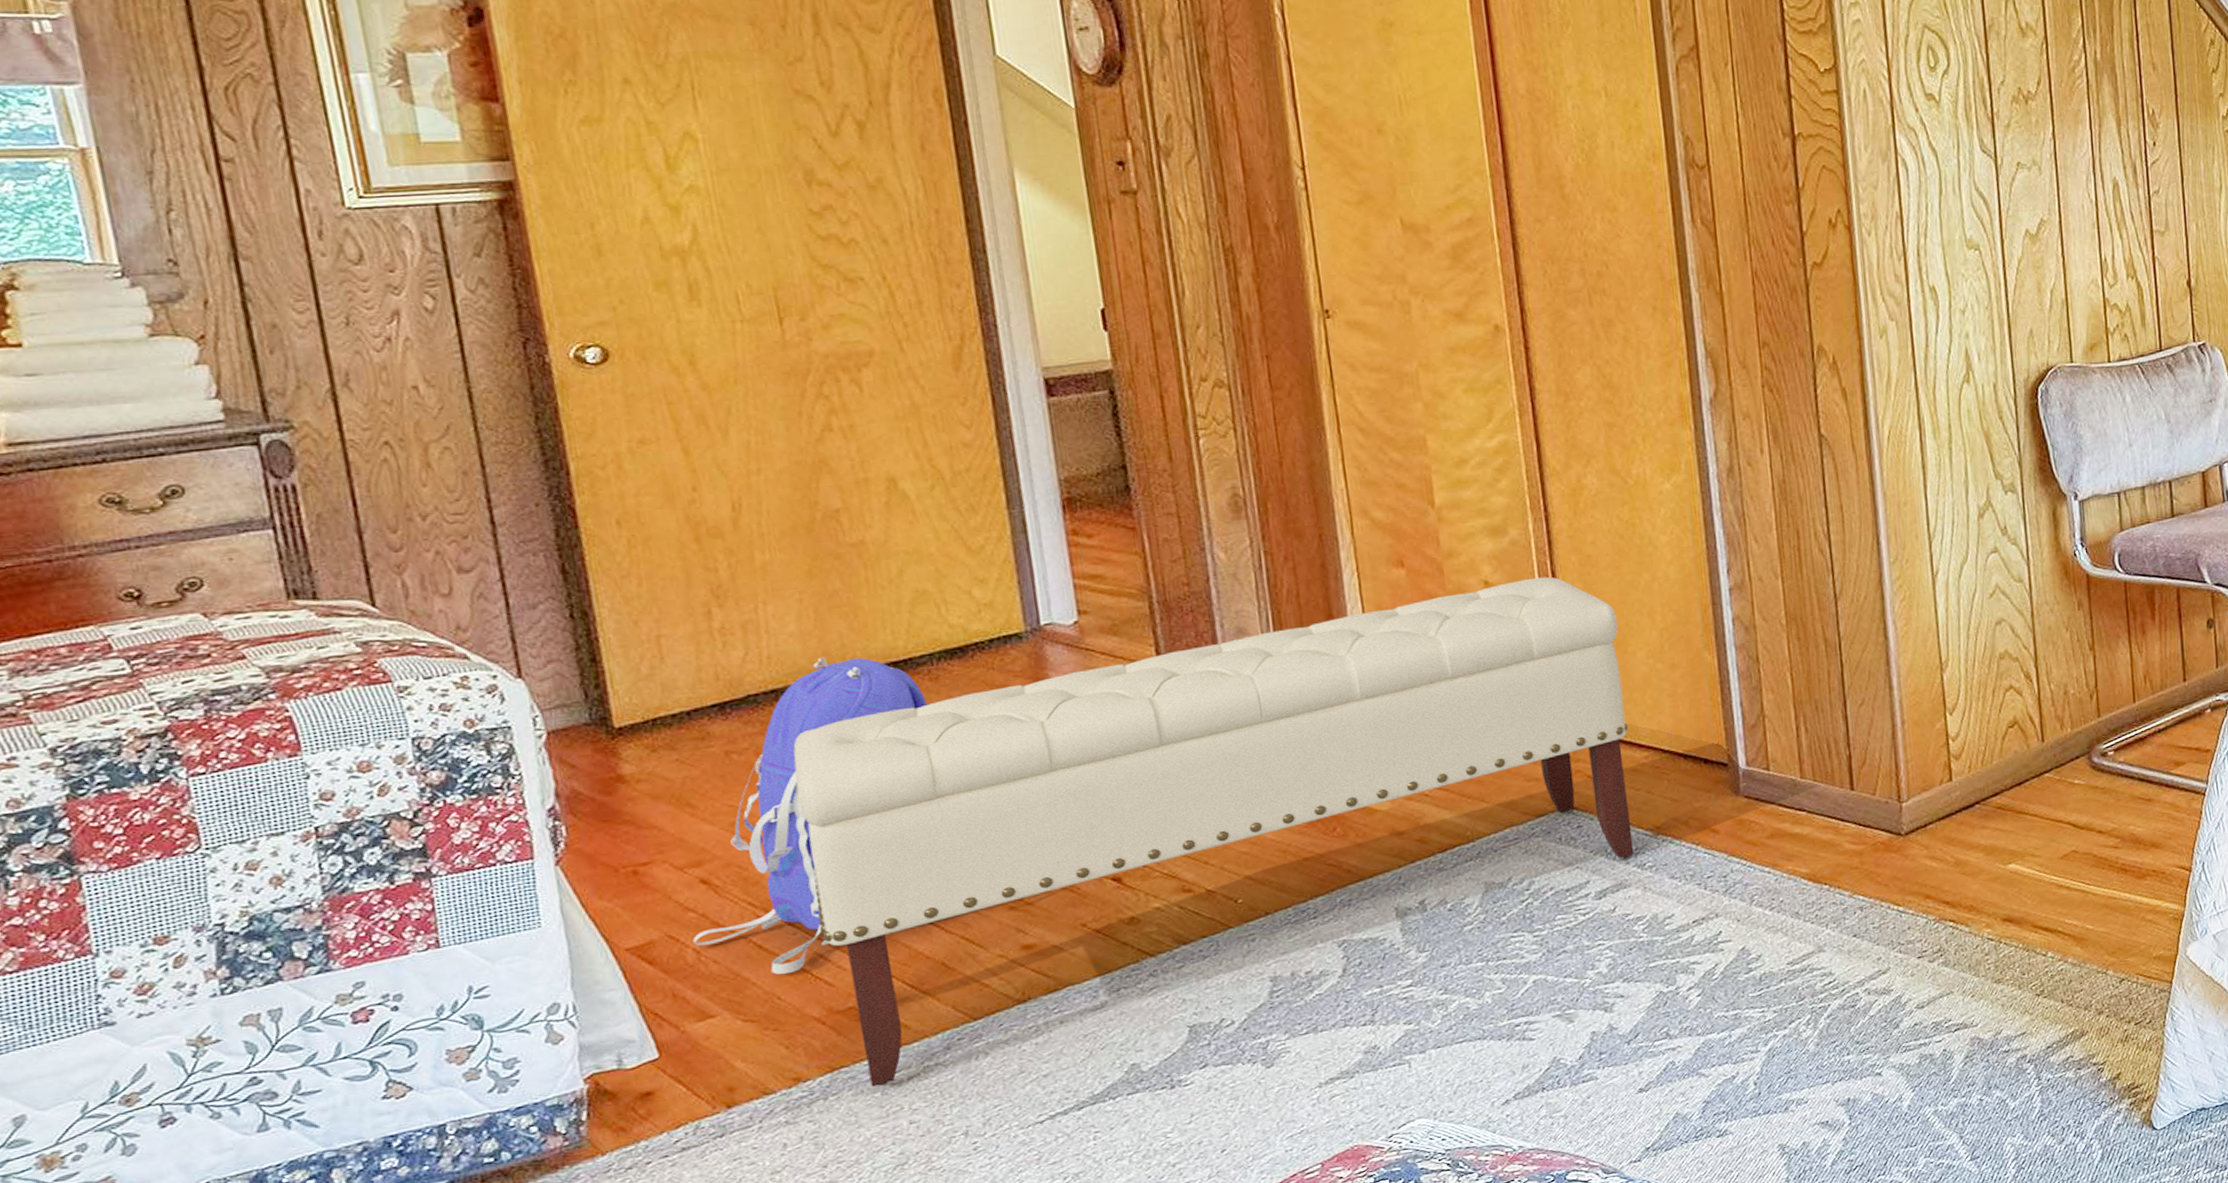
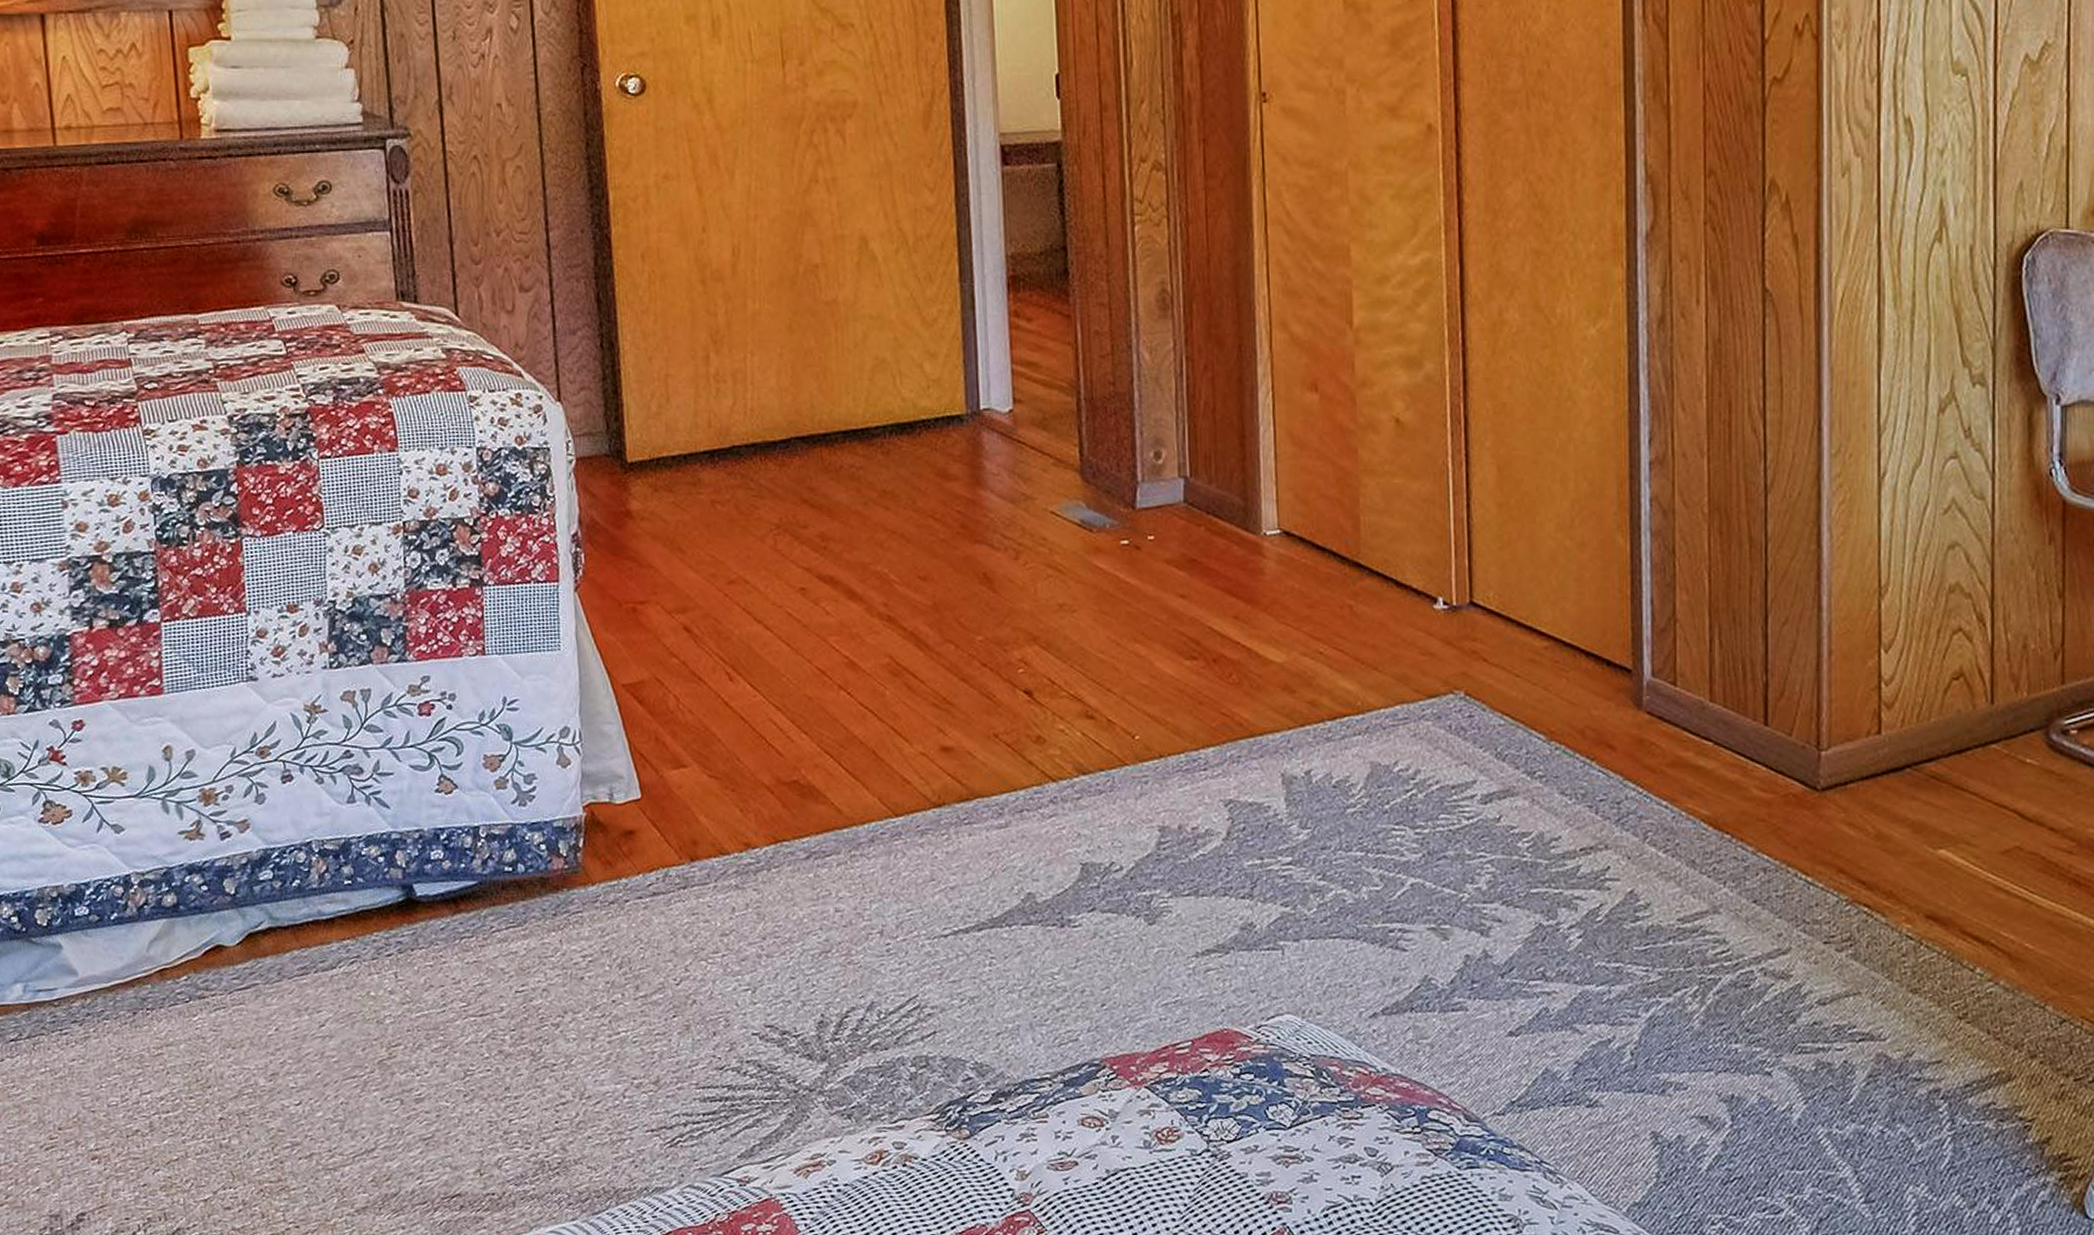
backpack: present [693,657,928,975] -> none [674,416,879,735]
bench: present [793,576,1634,1087] -> none [765,421,1529,867]

